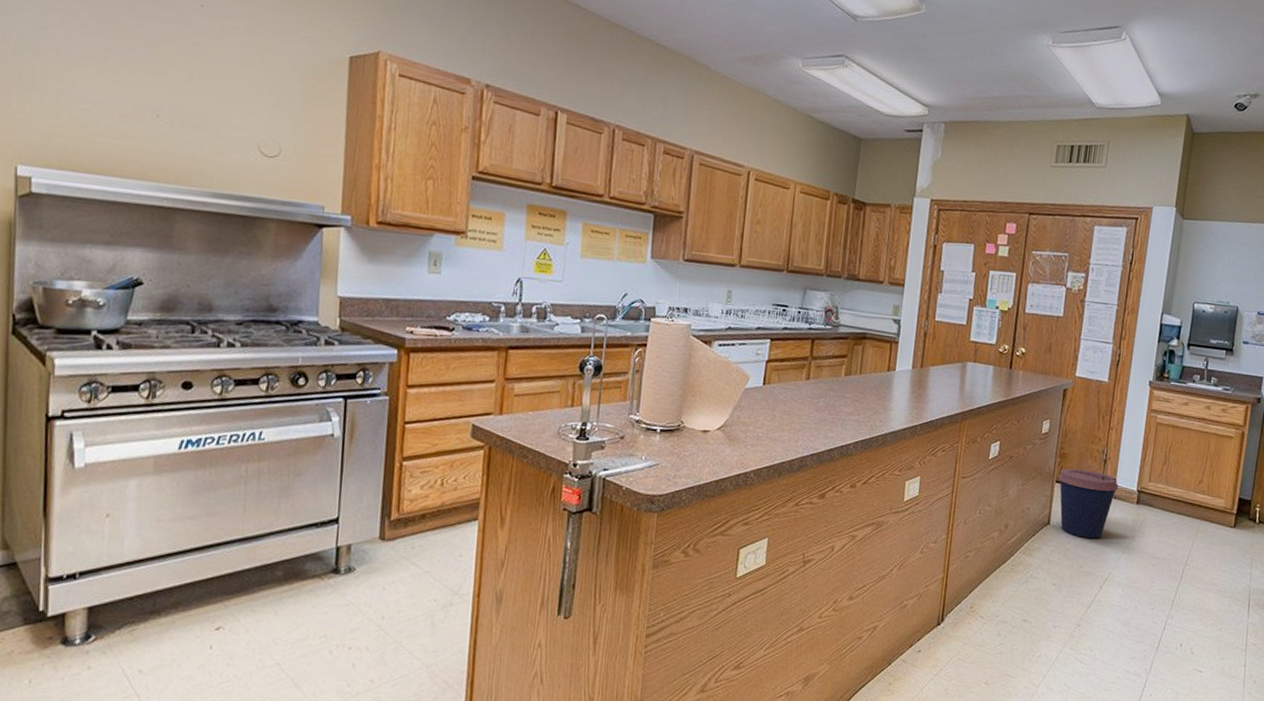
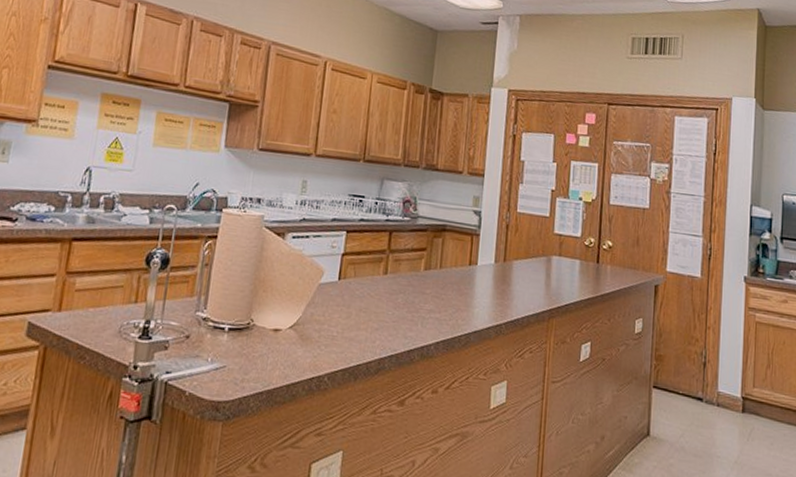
coffee cup: present [1058,468,1118,539] -> none [656,372,721,453]

